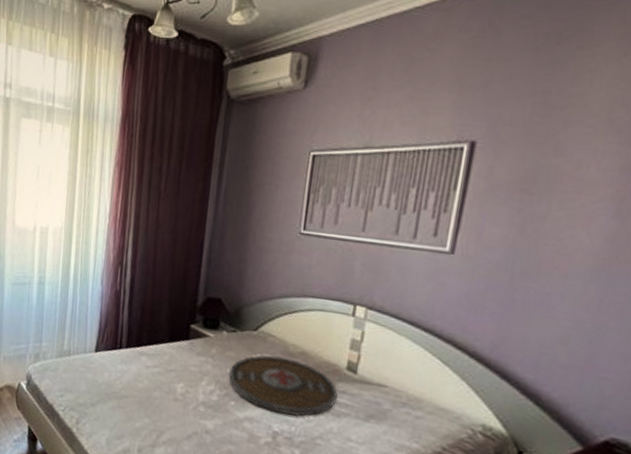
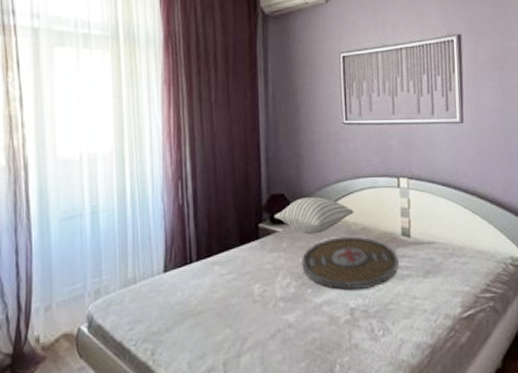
pillow: none [208,306,295,348] -> present [275,196,354,235]

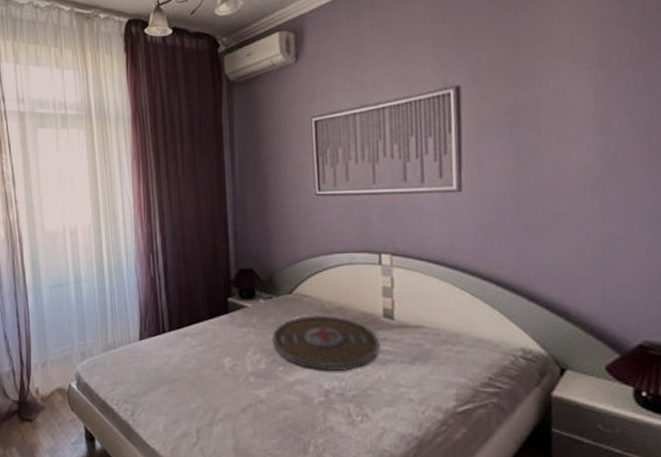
pillow: present [275,196,354,235] -> none [244,272,329,311]

